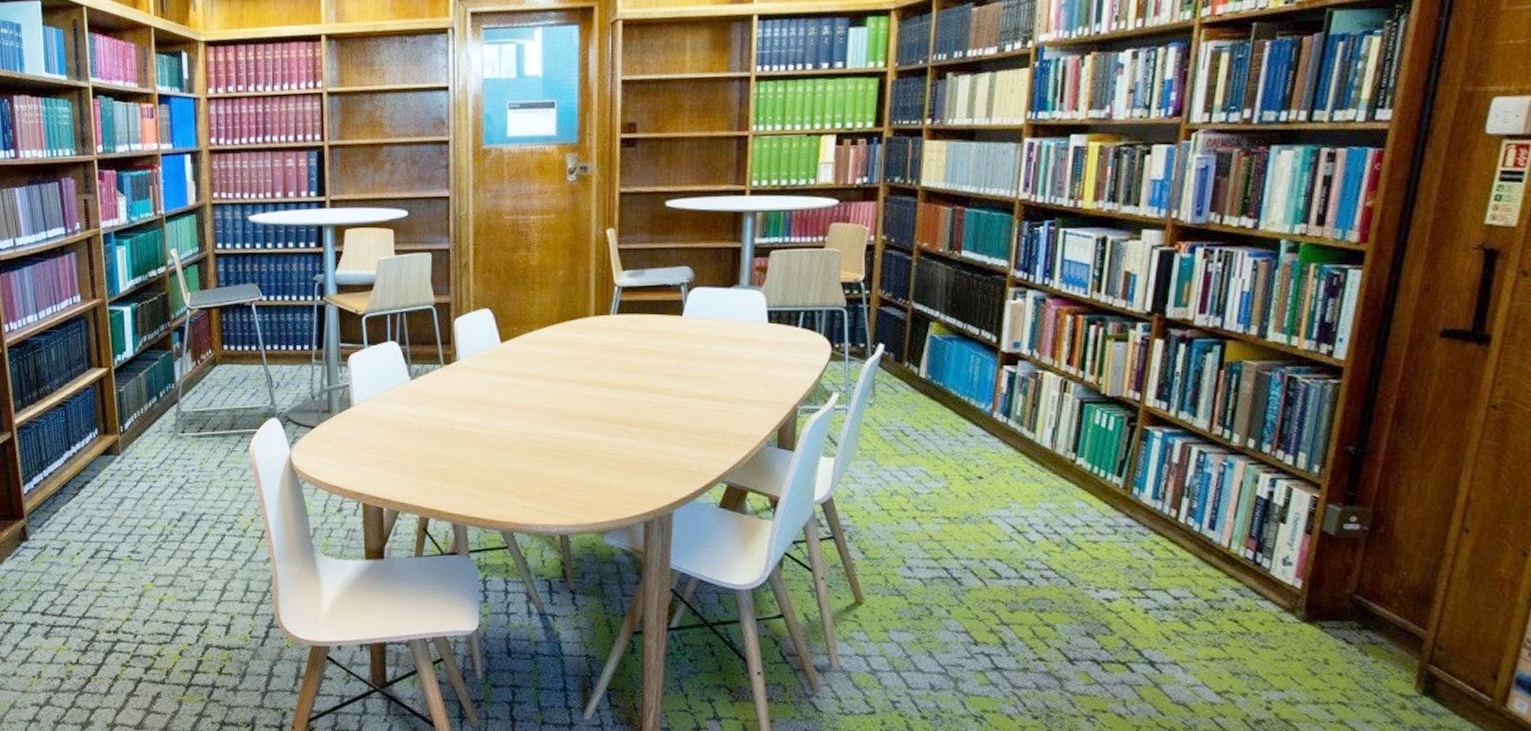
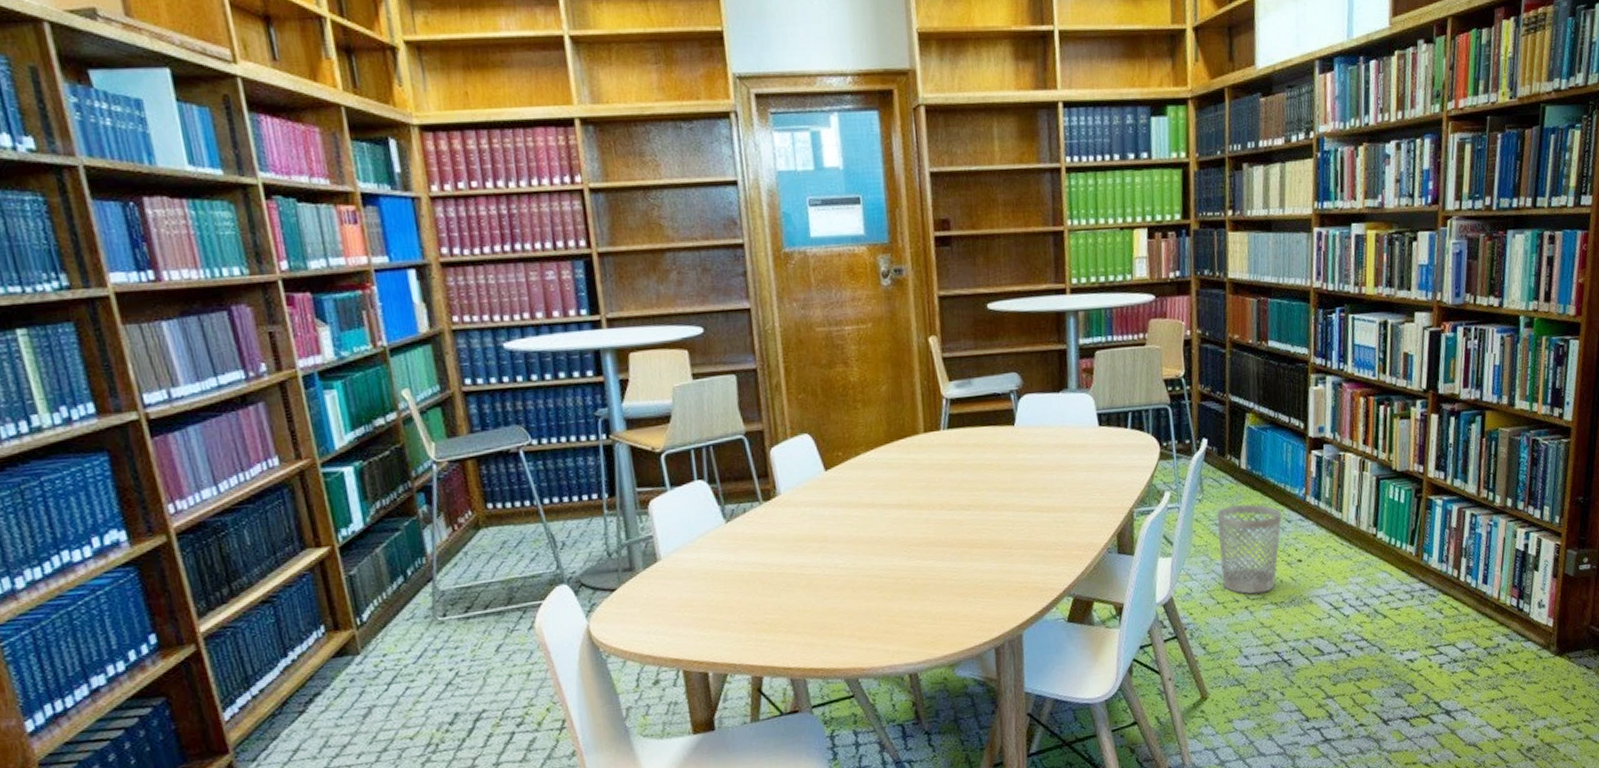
wastebasket: none [888,414,963,506] -> present [1216,504,1282,594]

